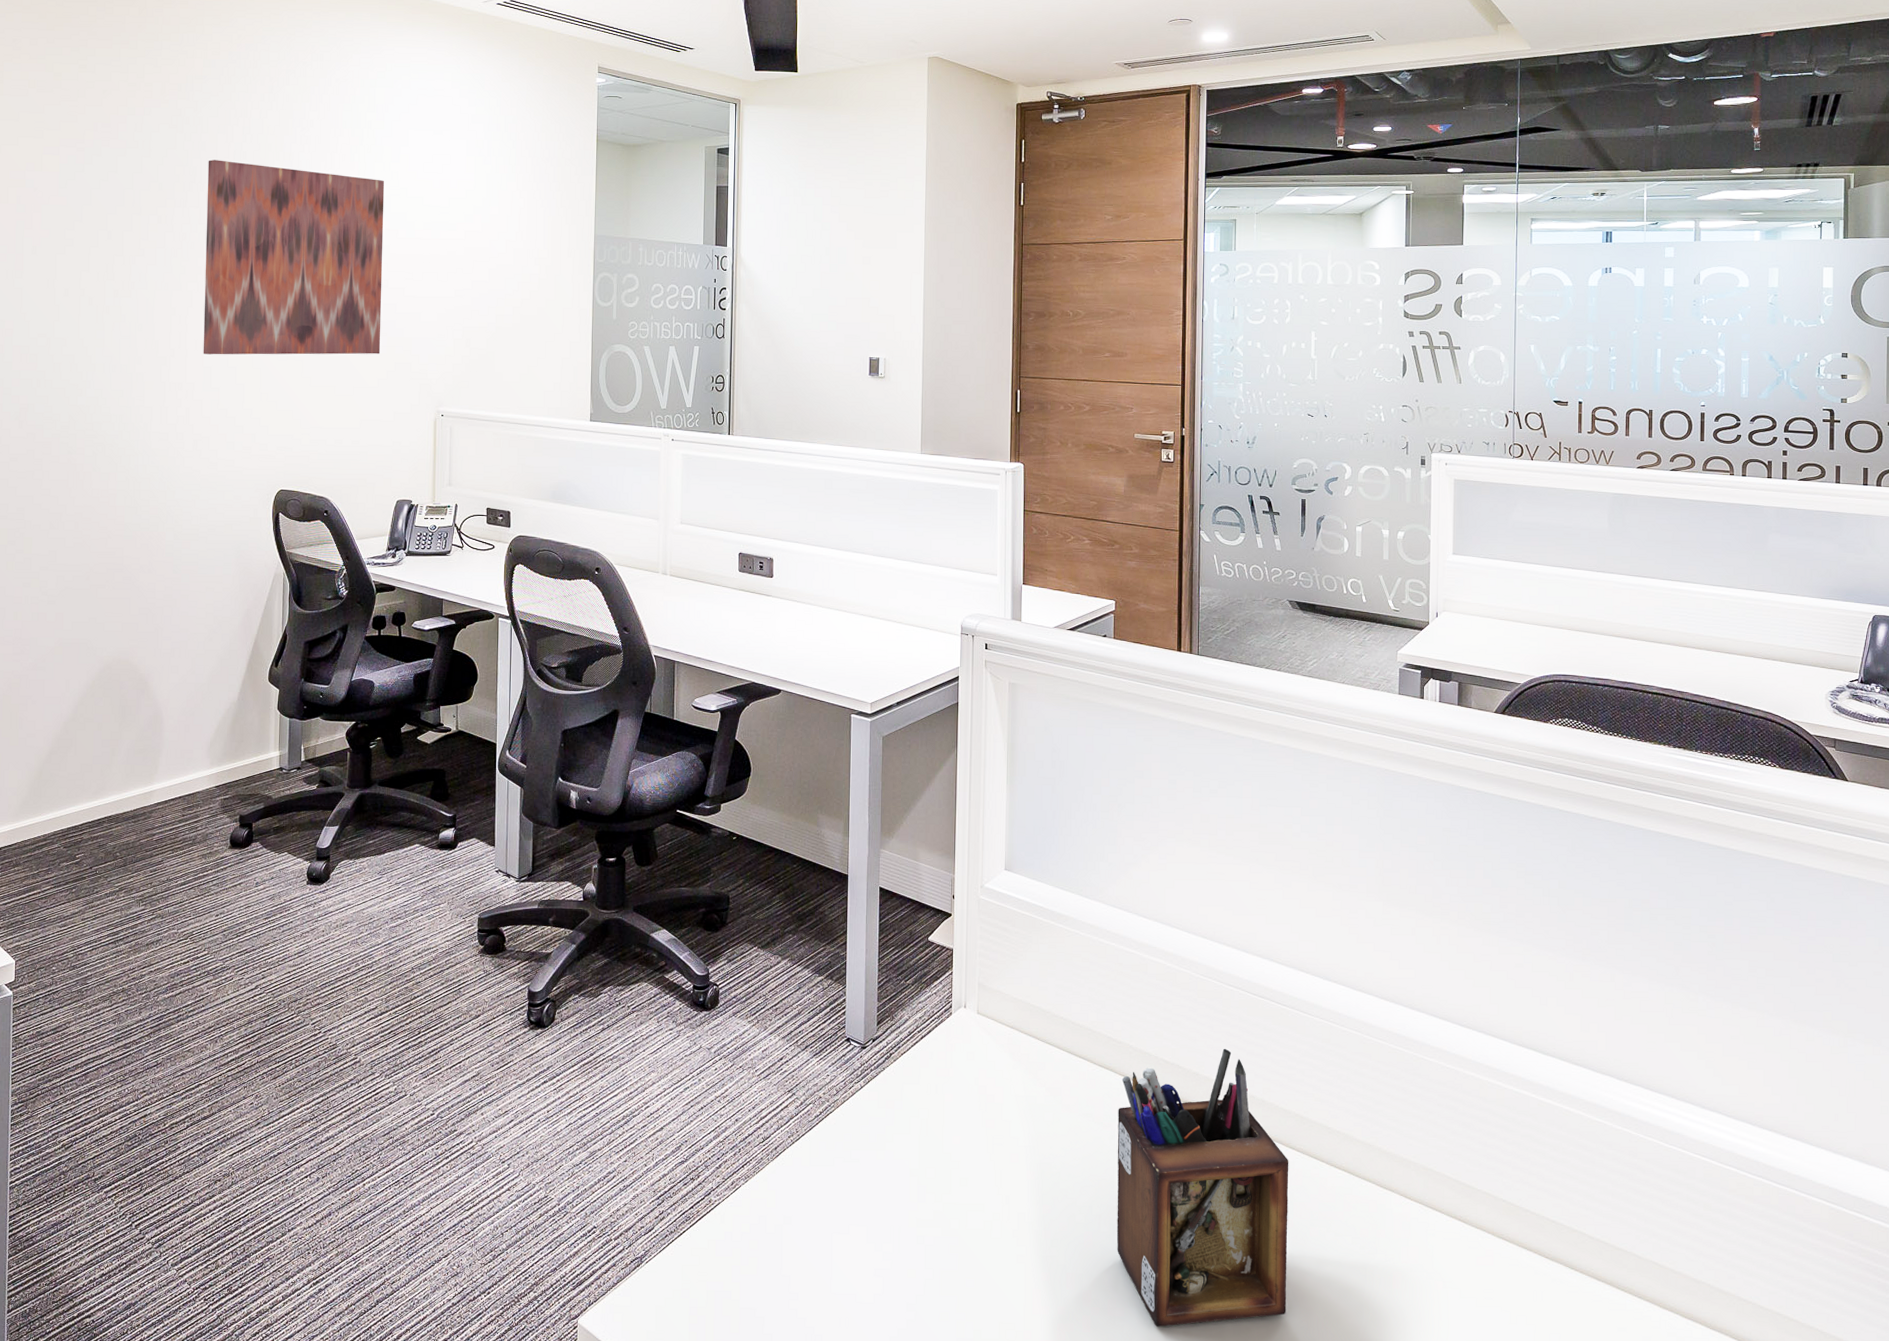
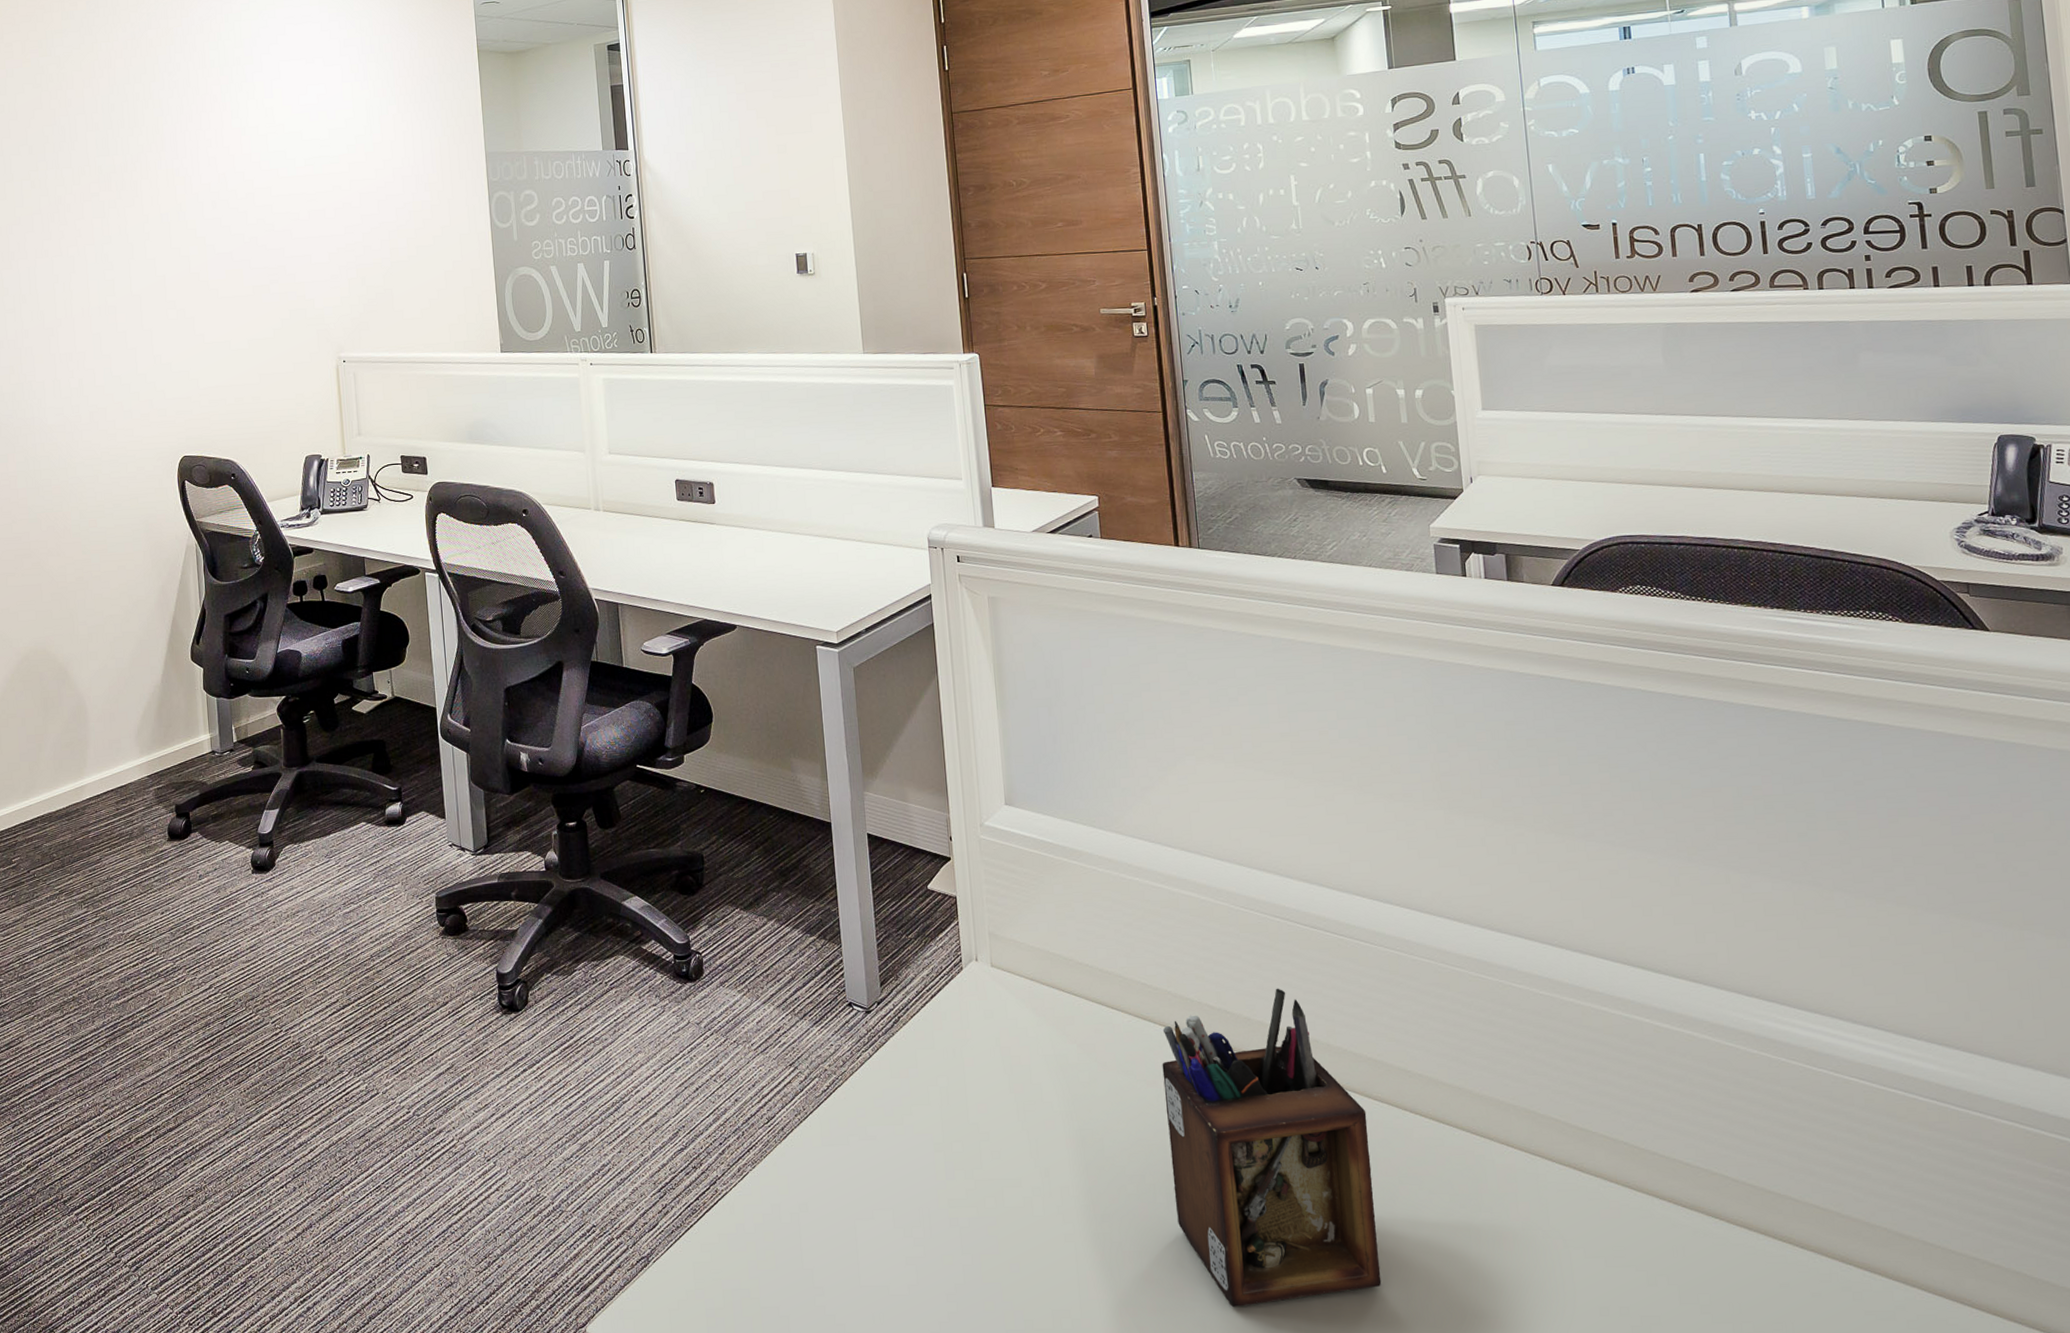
wall art: present [203,160,385,355] -> none [76,115,273,321]

